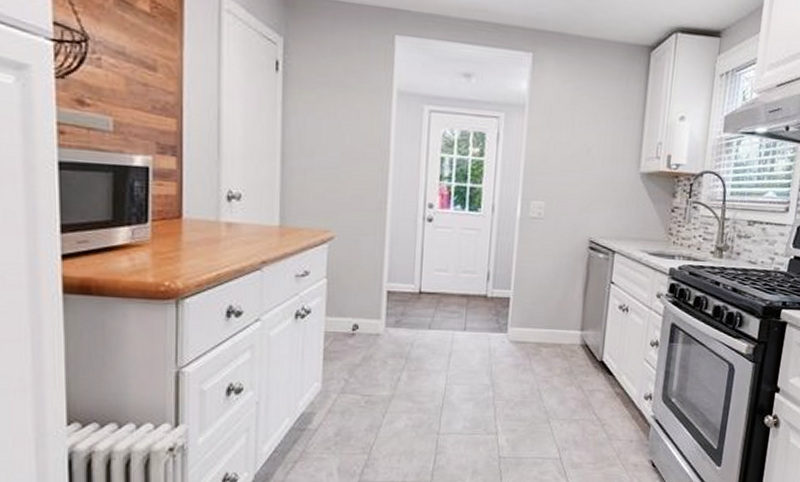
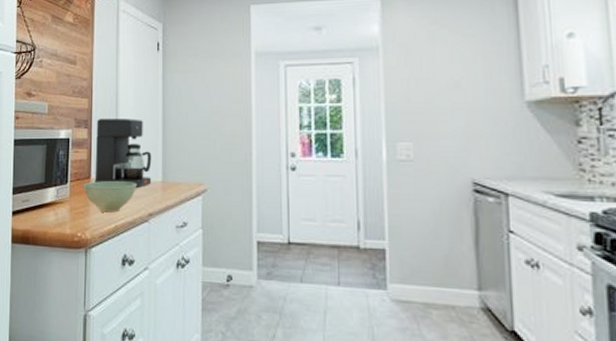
bowl: none [170,222,247,260] -> present [83,180,138,214]
coffee maker: none [188,146,266,233] -> present [95,119,152,189]

